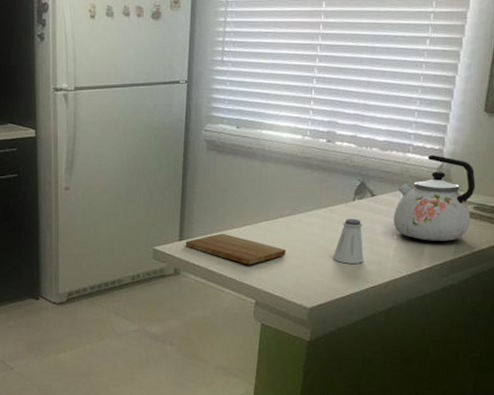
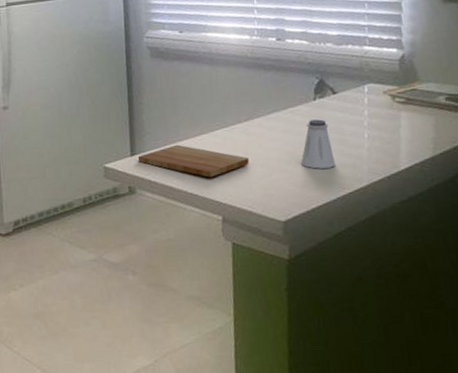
kettle: present [393,154,475,241] -> none [360,45,445,138]

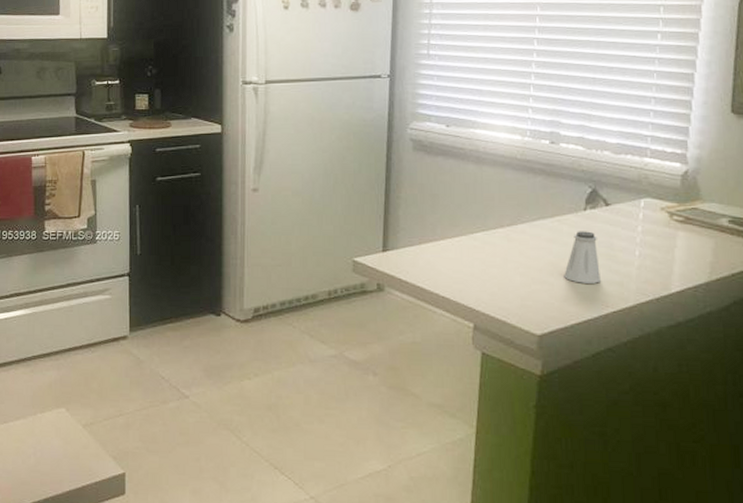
cutting board: present [137,144,250,178] -> none [389,244,508,282]

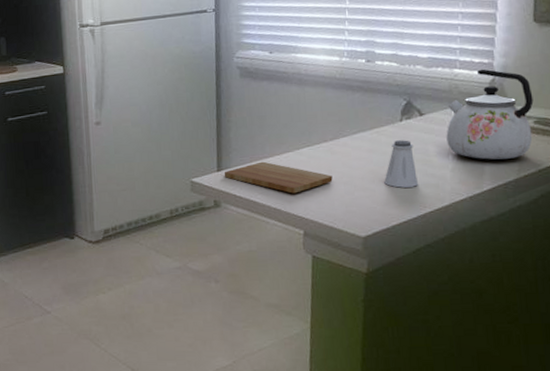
cutting board: none [389,244,508,282] -> present [224,161,333,194]
kettle: none [633,159,729,259] -> present [446,69,534,160]

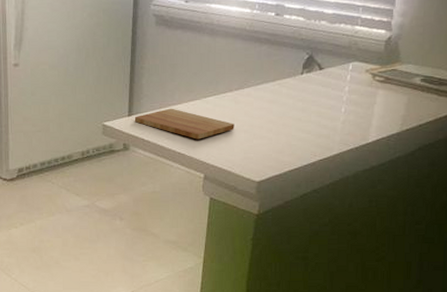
saltshaker: present [384,140,418,188] -> none [281,92,311,137]
kettle: present [446,69,534,160] -> none [341,27,423,114]

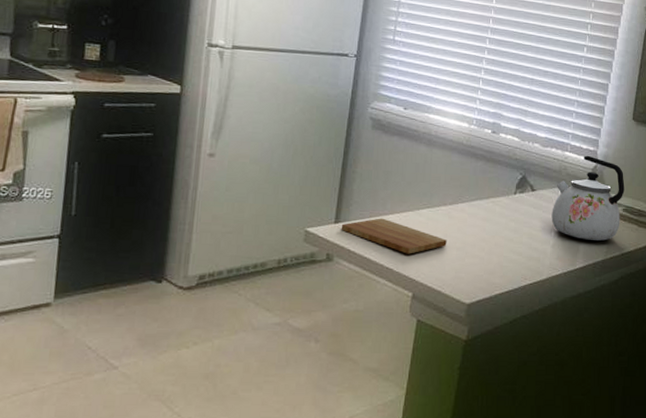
kettle: none [341,27,423,114] -> present [551,155,625,241]

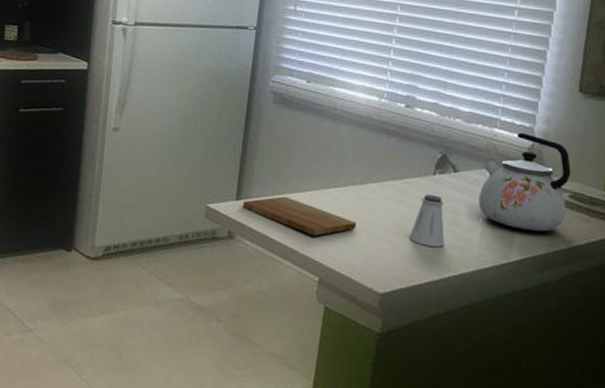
saltshaker: none [493,212,523,259] -> present [409,194,444,247]

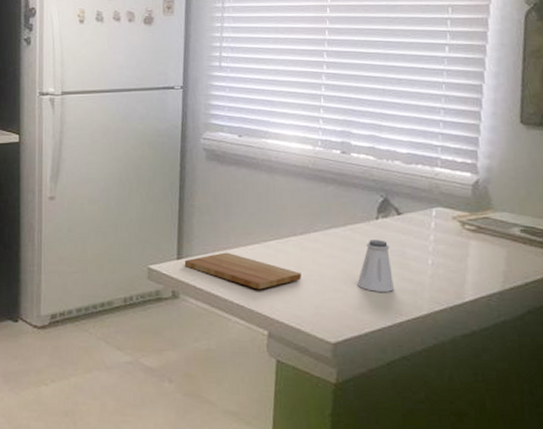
kettle: present [478,132,571,232] -> none [425,169,520,268]

